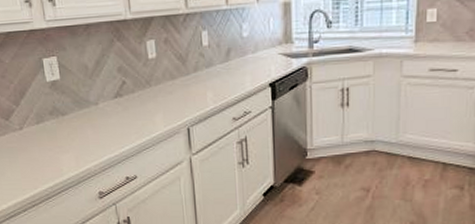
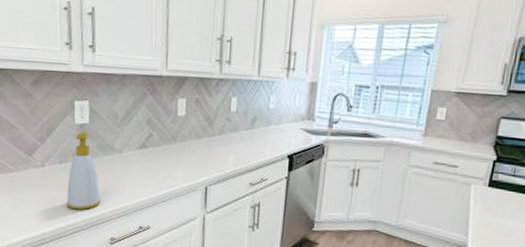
soap bottle: none [47,88,83,168] -> present [66,131,100,210]

